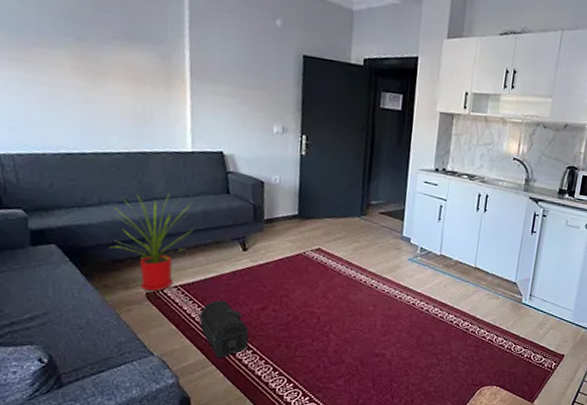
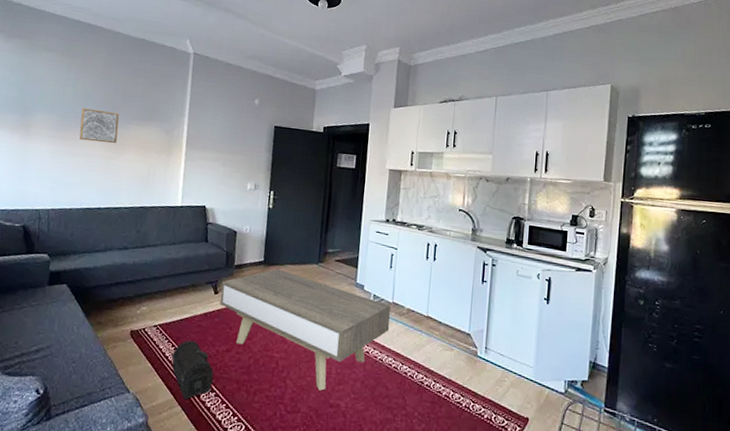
wall art: none [35,19,94,71] -> present [79,108,119,144]
house plant: present [110,193,193,292] -> none [108,241,176,330]
coffee table: none [250,222,438,342] -> present [220,268,391,391]

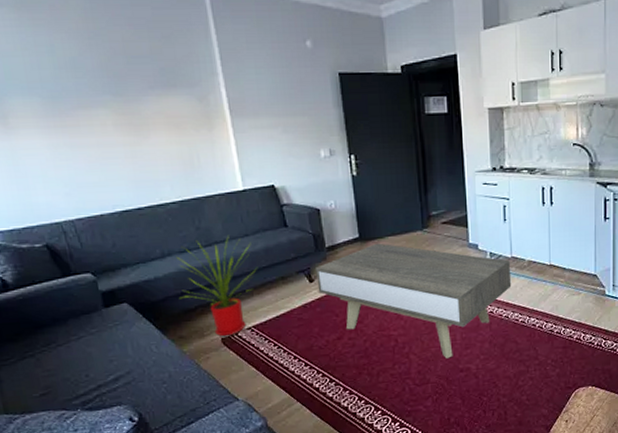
wall art: present [79,108,119,144] -> none [72,82,136,126]
house plant: none [108,241,176,330] -> present [176,236,257,337]
treasure chest: present [171,340,214,400] -> none [276,335,330,395]

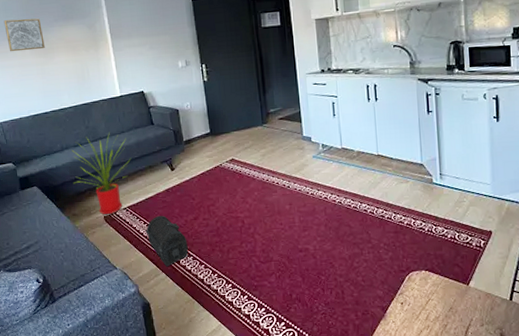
wall art: none [72,82,136,126] -> present [3,18,45,52]
treasure chest: none [276,335,330,395] -> present [145,215,189,267]
coffee table: present [316,243,512,359] -> none [176,137,343,239]

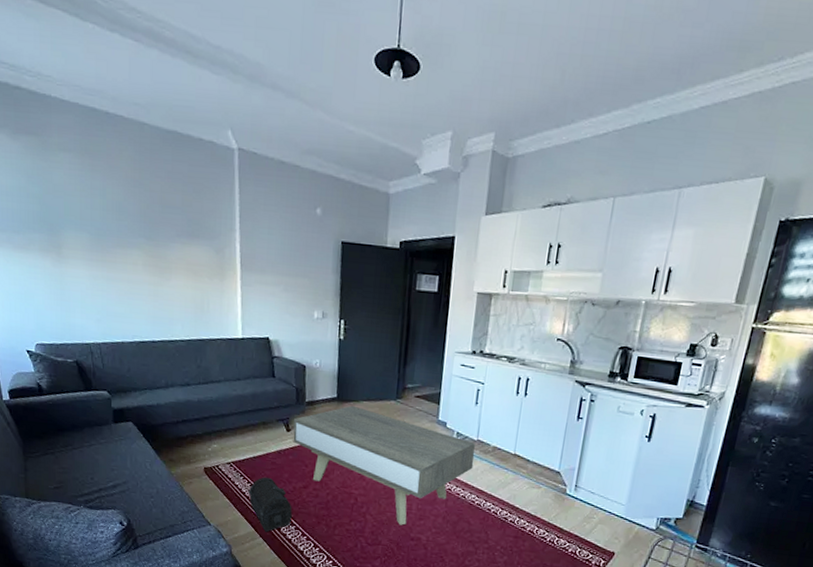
wall art: present [3,18,45,52] -> none [116,224,162,267]
house plant: present [71,133,131,215] -> none [175,377,243,467]
coffee table: none [176,137,343,239] -> present [293,405,475,525]

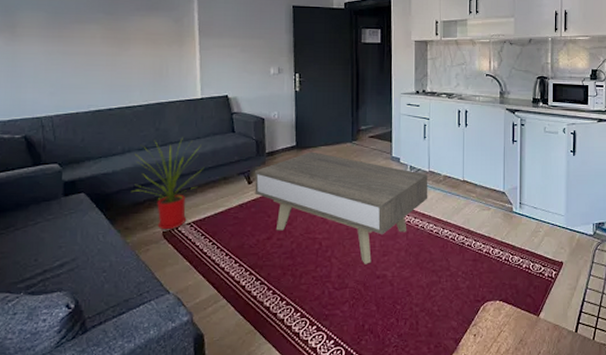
house plant: none [175,377,243,467] -> present [132,137,203,230]
treasure chest: present [248,477,292,532] -> none [210,233,257,292]

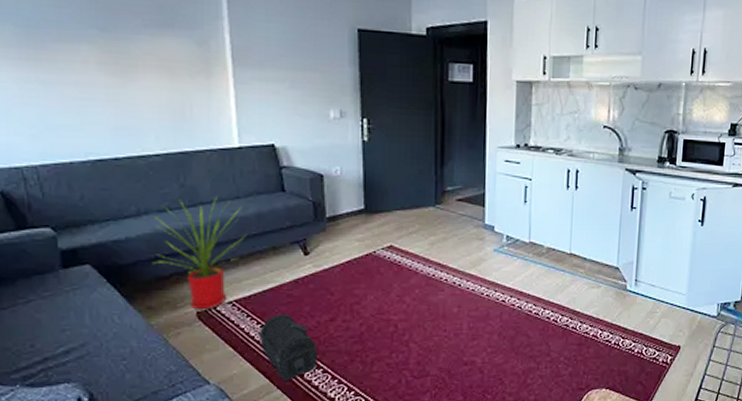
treasure chest: none [210,233,257,292] -> present [258,313,317,382]
coffee table: present [255,151,428,264] -> none [313,217,528,349]

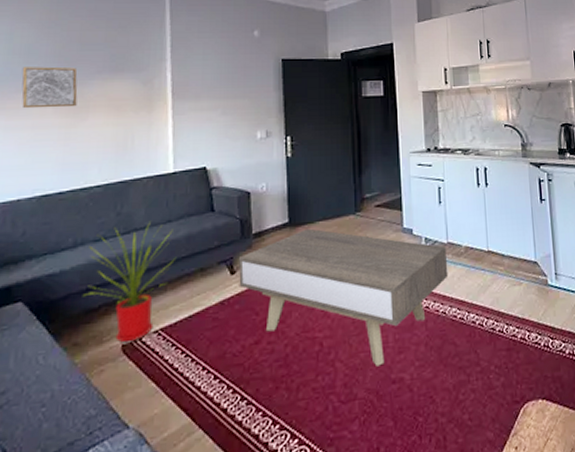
wall art: none [54,12,123,65] -> present [21,66,78,109]
treasure chest: present [258,313,317,382] -> none [182,339,242,420]
coffee table: none [313,217,528,349] -> present [239,228,449,367]

